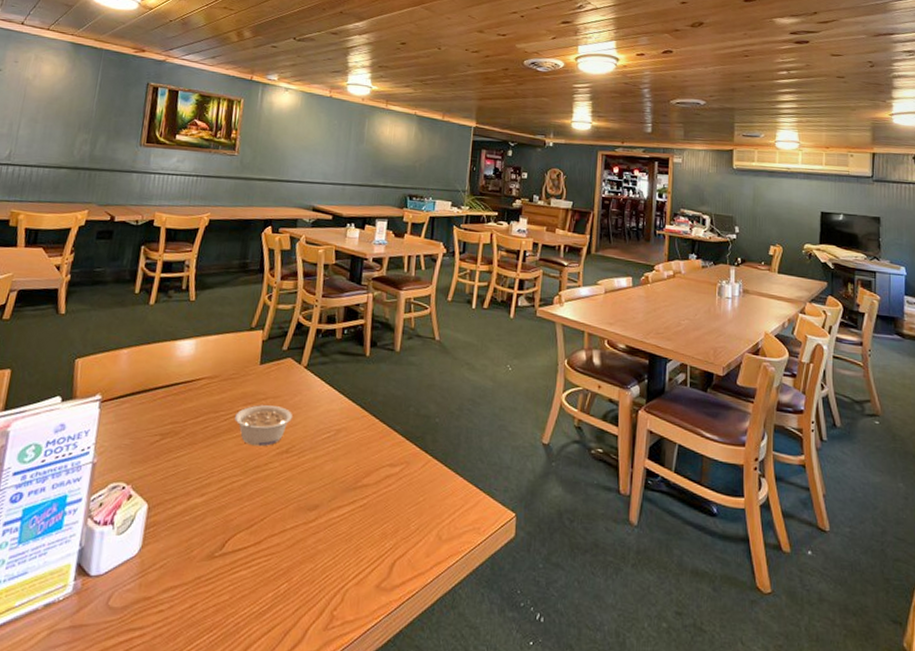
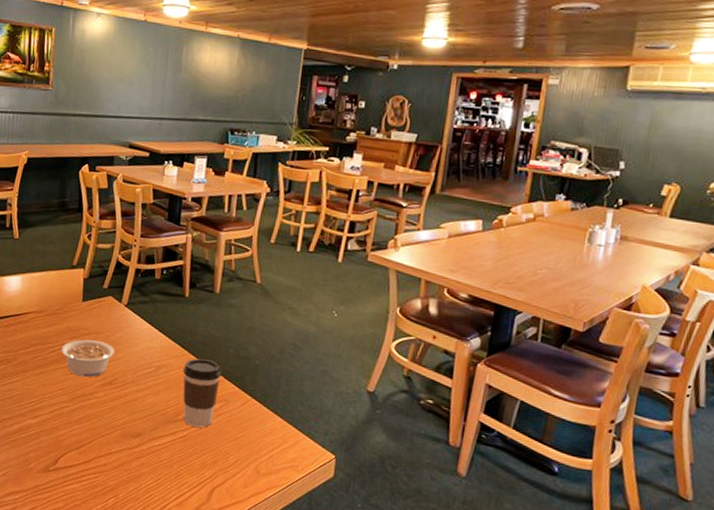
coffee cup: none [363,419,402,494] -> present [183,358,221,428]

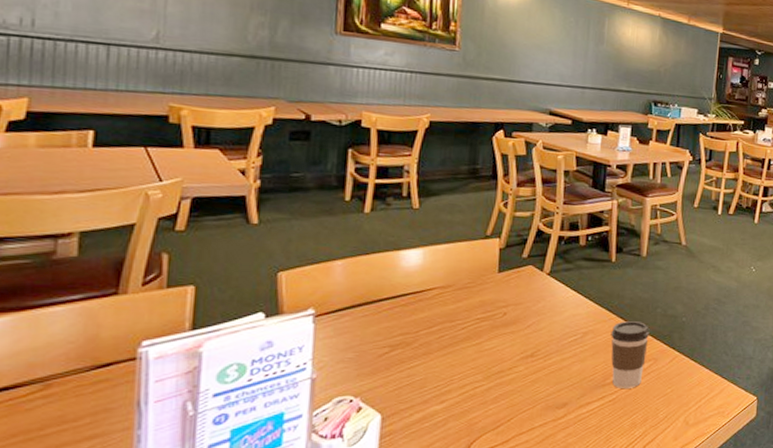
legume: present [61,339,115,378] -> none [473,312,536,352]

